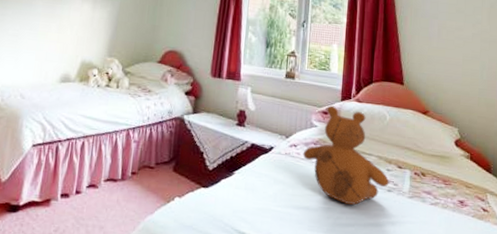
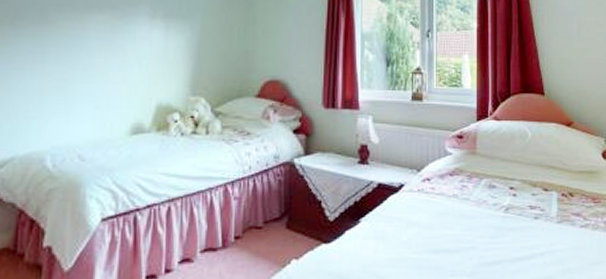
teddy bear: present [302,105,389,205] -> none [438,128,535,240]

